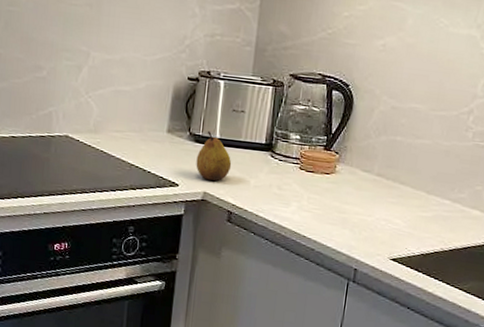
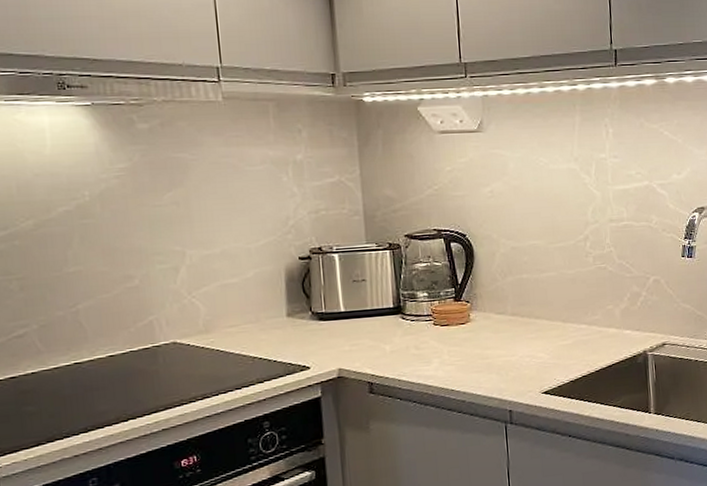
fruit: present [196,130,232,181] -> none [324,306,363,356]

